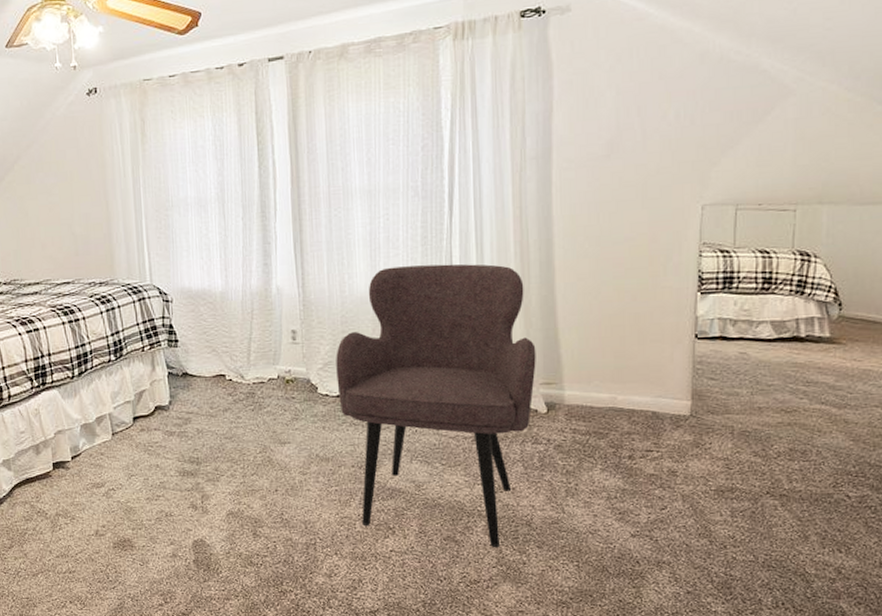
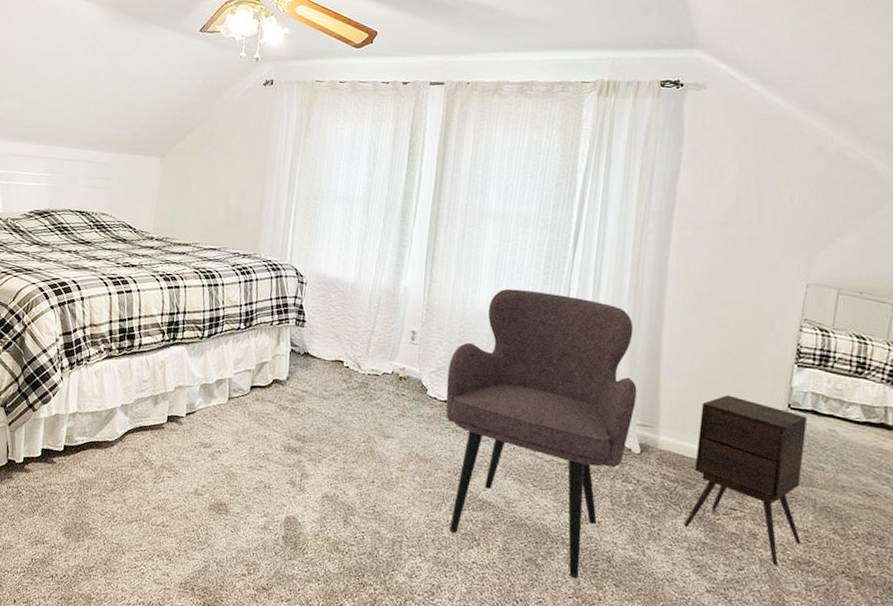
side table: none [601,336,721,498] -> present [684,395,807,565]

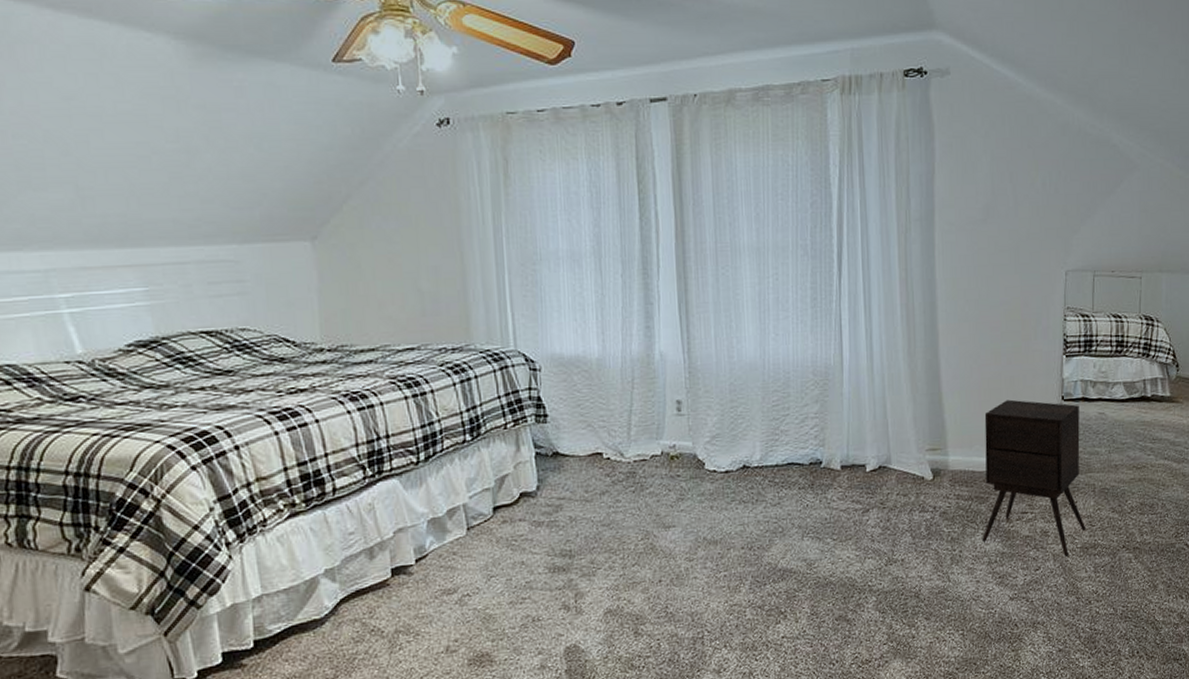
armchair: present [446,288,637,579] -> none [724,327,922,624]

